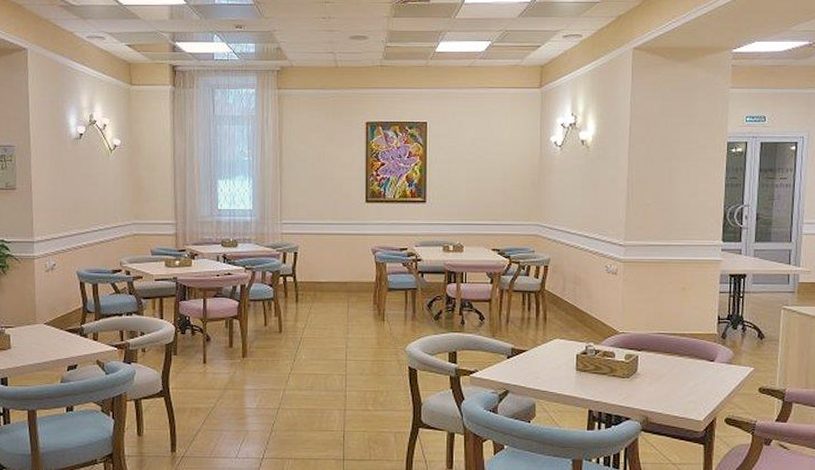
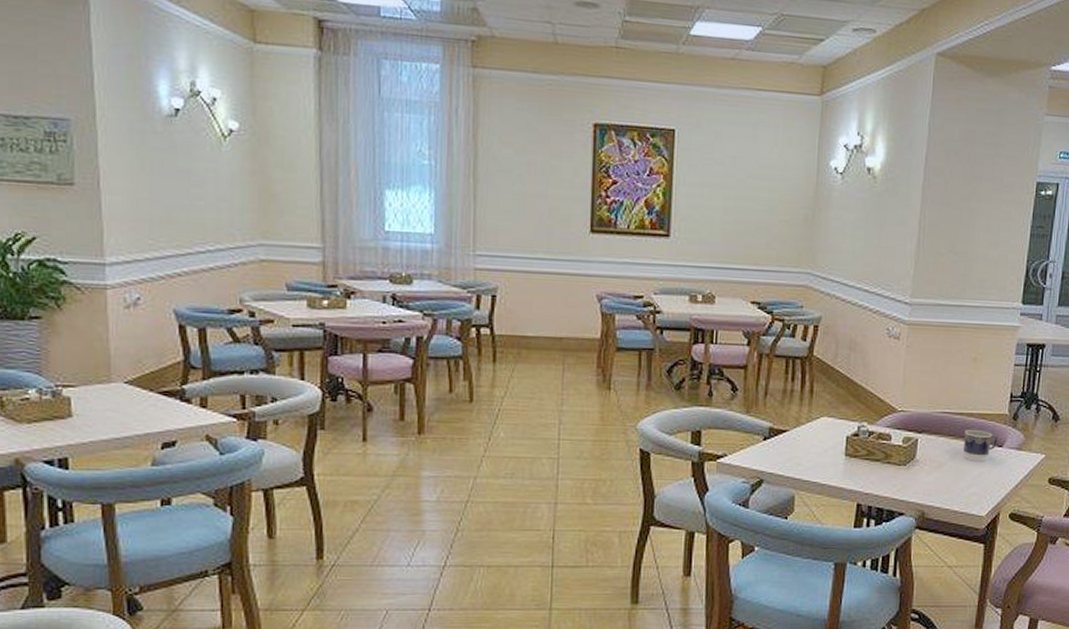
cup: none [678,347,710,375] -> present [962,429,998,463]

